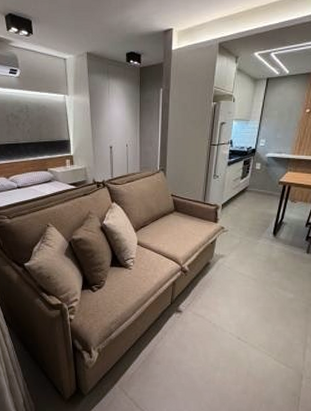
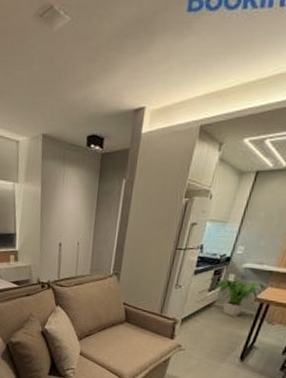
potted plant: none [247,167,287,198] -> present [216,279,267,316]

